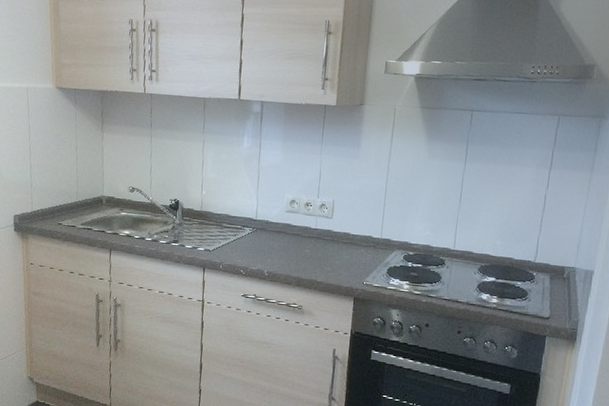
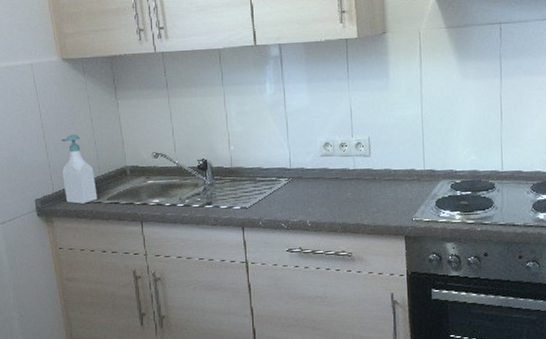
soap bottle: none [42,159,73,226] -> present [61,134,98,204]

